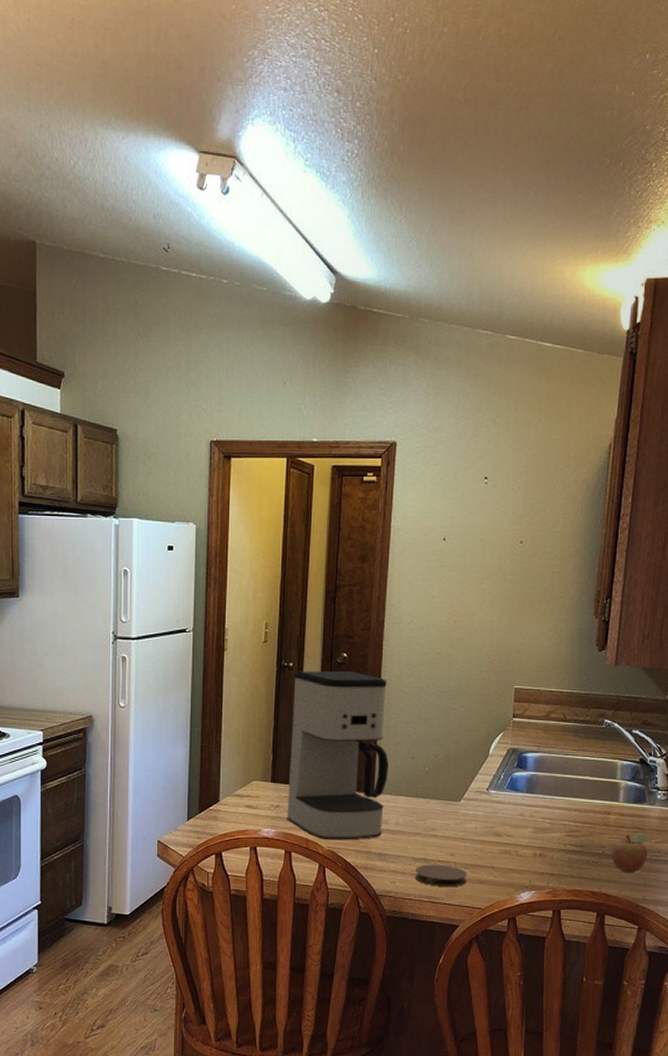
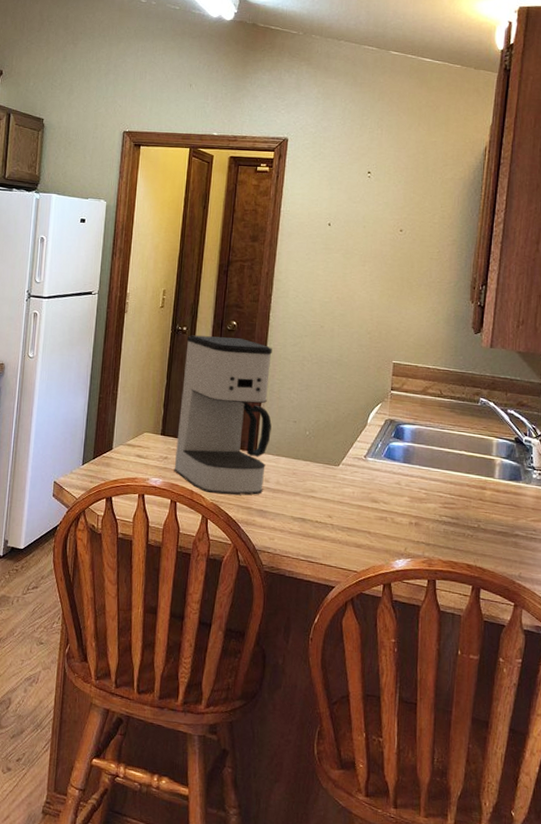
coaster: present [414,864,467,886] -> none [292,524,344,548]
fruit: present [611,834,651,874] -> none [486,510,526,550]

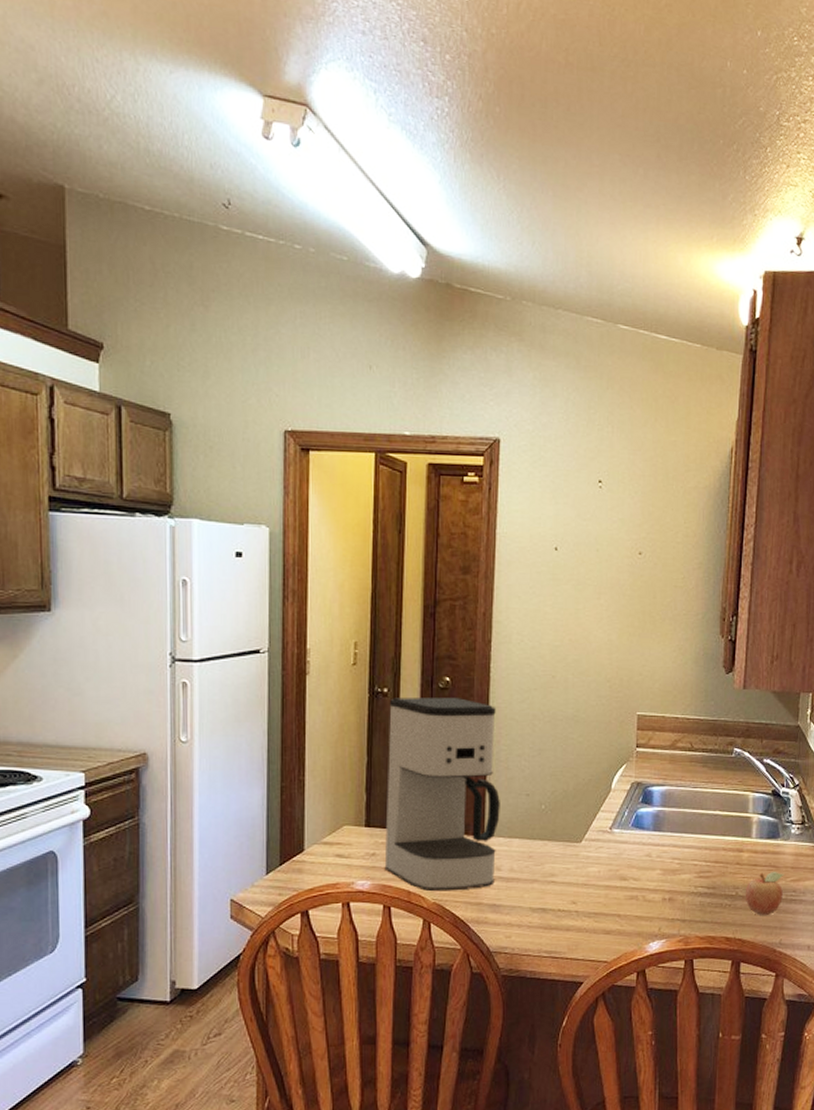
fruit: none [486,510,526,550] -> present [745,872,786,916]

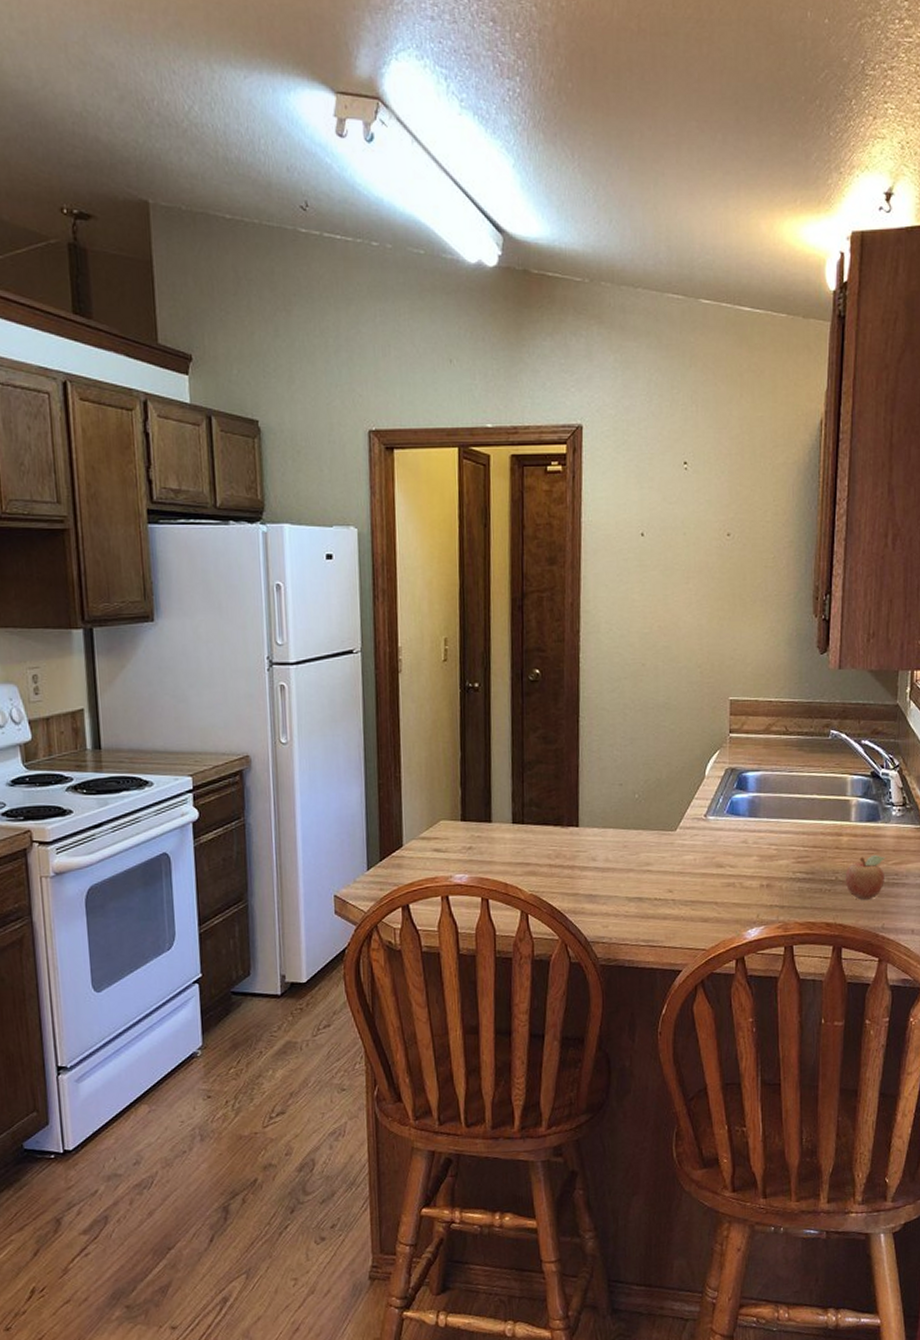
coffee maker: present [384,698,500,892] -> none [480,690,594,883]

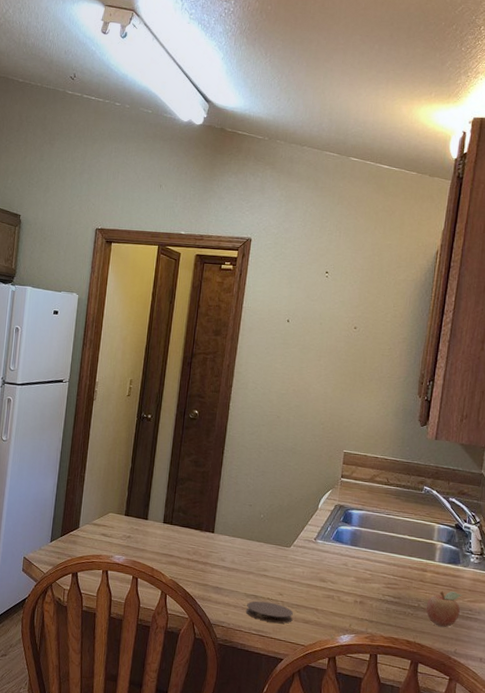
coaster: none [629,903,688,928] -> present [245,600,293,624]

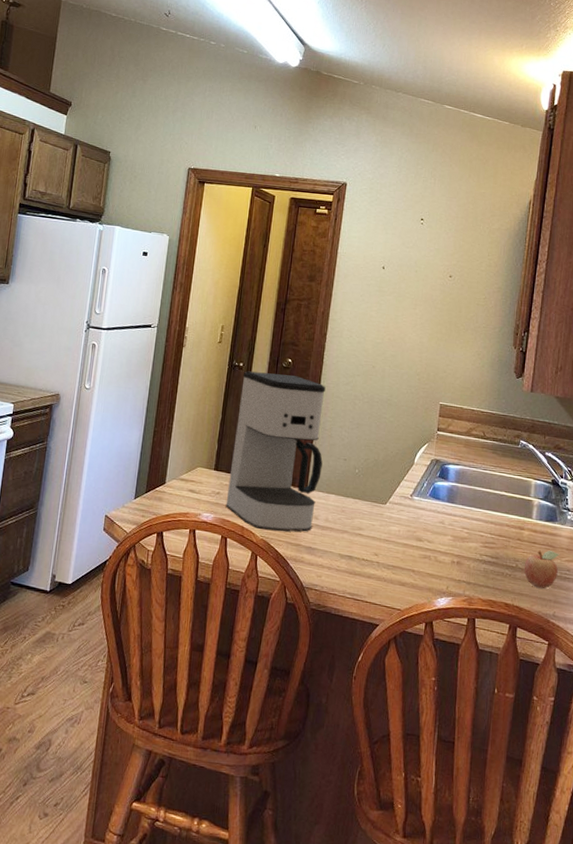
coffee maker: none [136,422,231,573] -> present [225,371,326,532]
coaster: present [245,600,293,624] -> none [339,561,389,586]

